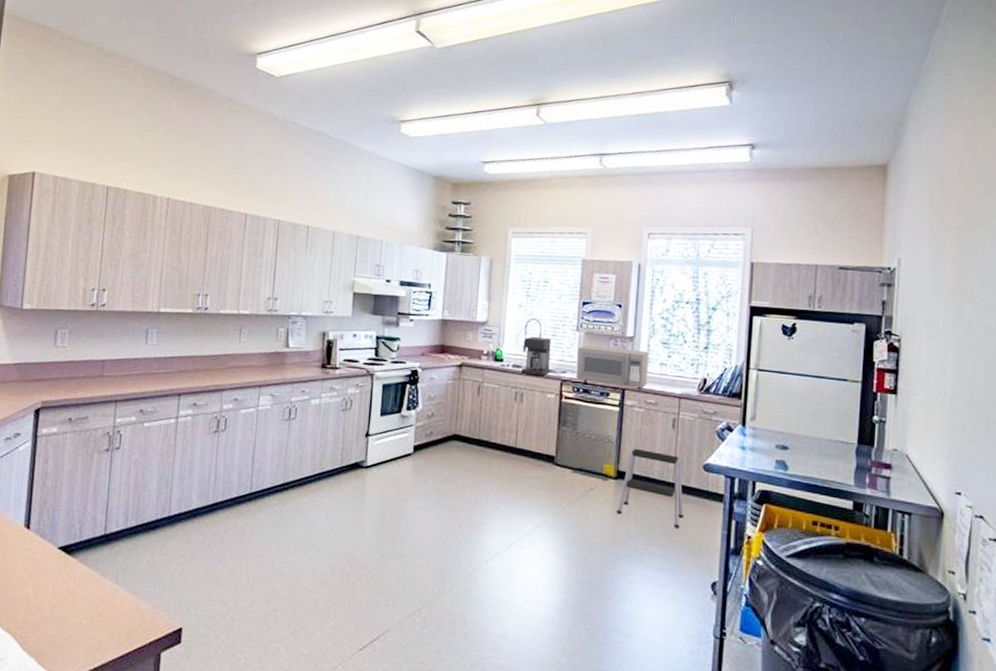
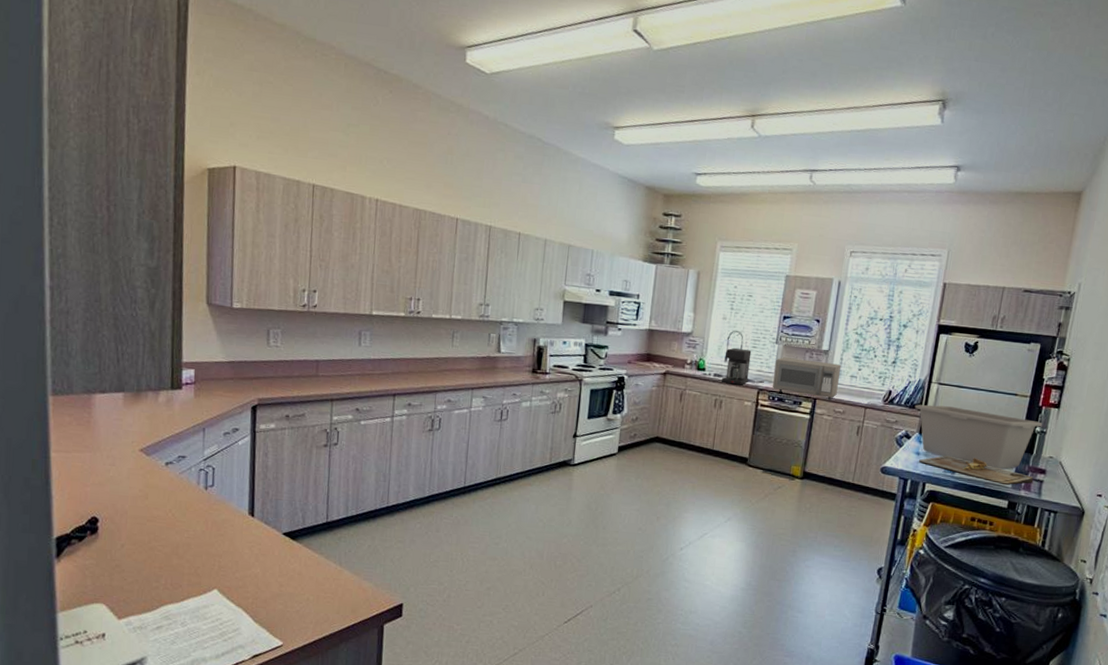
step stool: present [616,448,684,528] -> none [800,452,862,522]
storage bin: none [733,393,880,465] -> present [914,404,1042,469]
cutting board: none [744,449,879,484] -> present [918,455,1034,486]

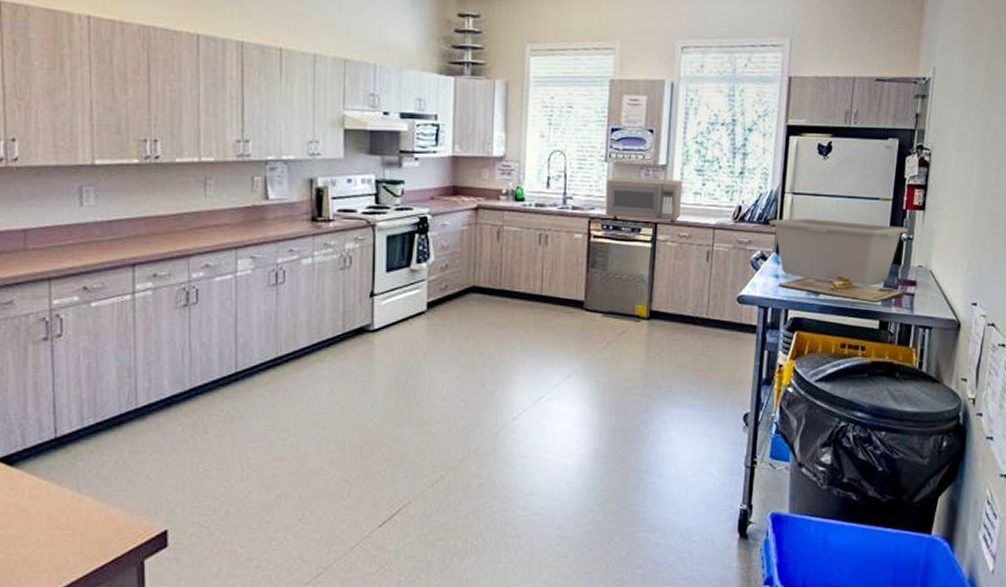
coffee maker: present [722,347,752,385] -> none [545,170,578,215]

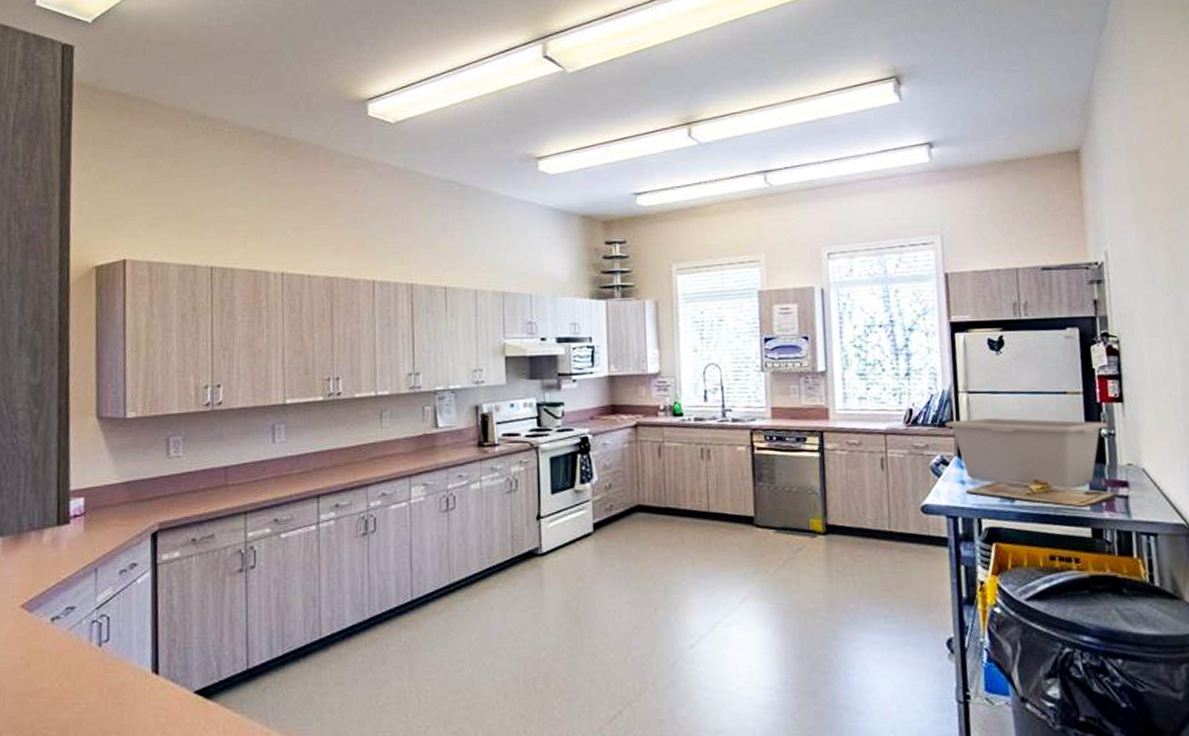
microwave: present [606,177,683,223] -> none [765,385,847,431]

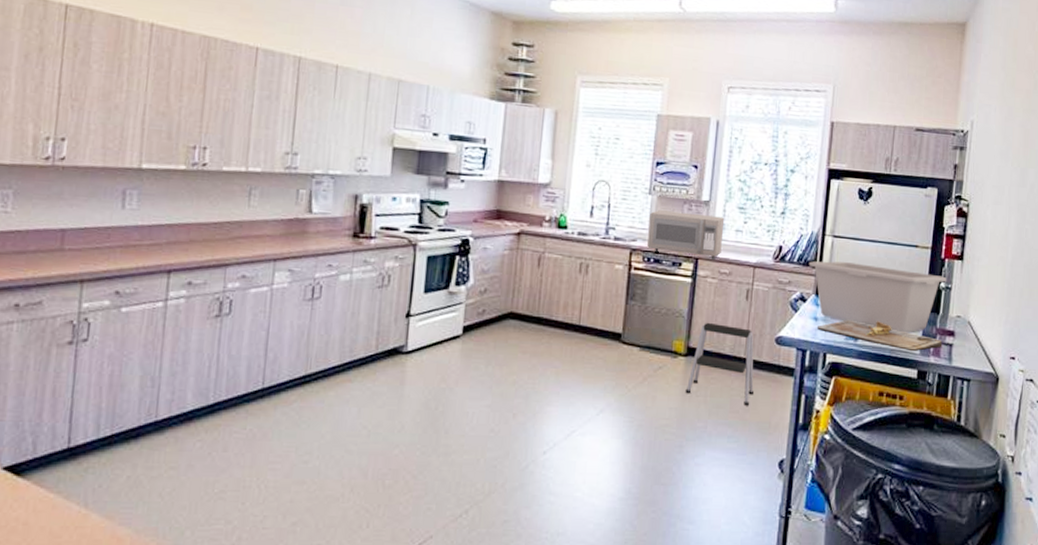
microwave: none [765,385,847,431] -> present [647,210,725,260]
step stool: none [830,496,907,583] -> present [685,322,755,406]

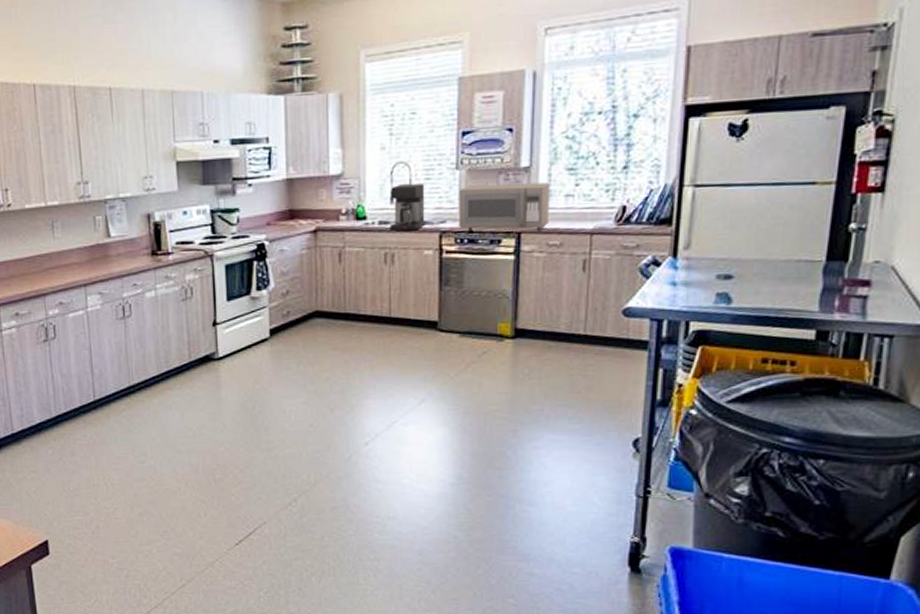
coffee maker: none [587,200,621,245] -> present [390,183,425,232]
step stool: present [685,322,755,406] -> none [515,300,599,385]
storage bin: present [808,261,946,333] -> none [662,213,859,289]
cutting board: present [816,319,943,352] -> none [675,278,853,310]

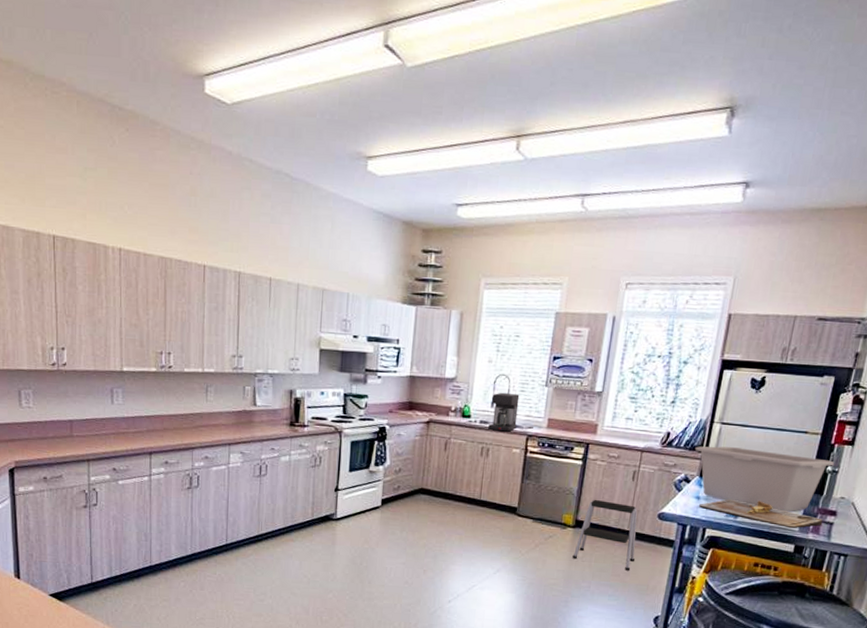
microwave: present [459,182,551,232] -> none [542,400,616,444]
step stool: none [515,300,599,385] -> present [572,499,638,571]
storage bin: none [662,213,859,289] -> present [694,446,834,512]
cutting board: none [675,278,853,310] -> present [698,499,823,529]

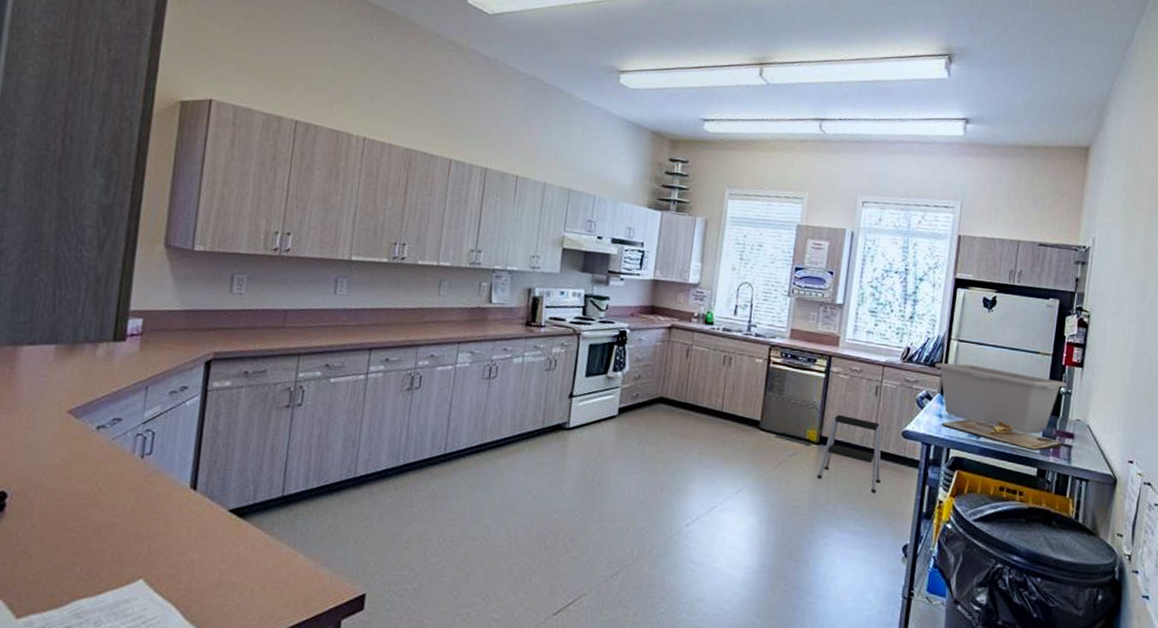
coffee maker: present [488,392,520,432] -> none [731,300,763,341]

